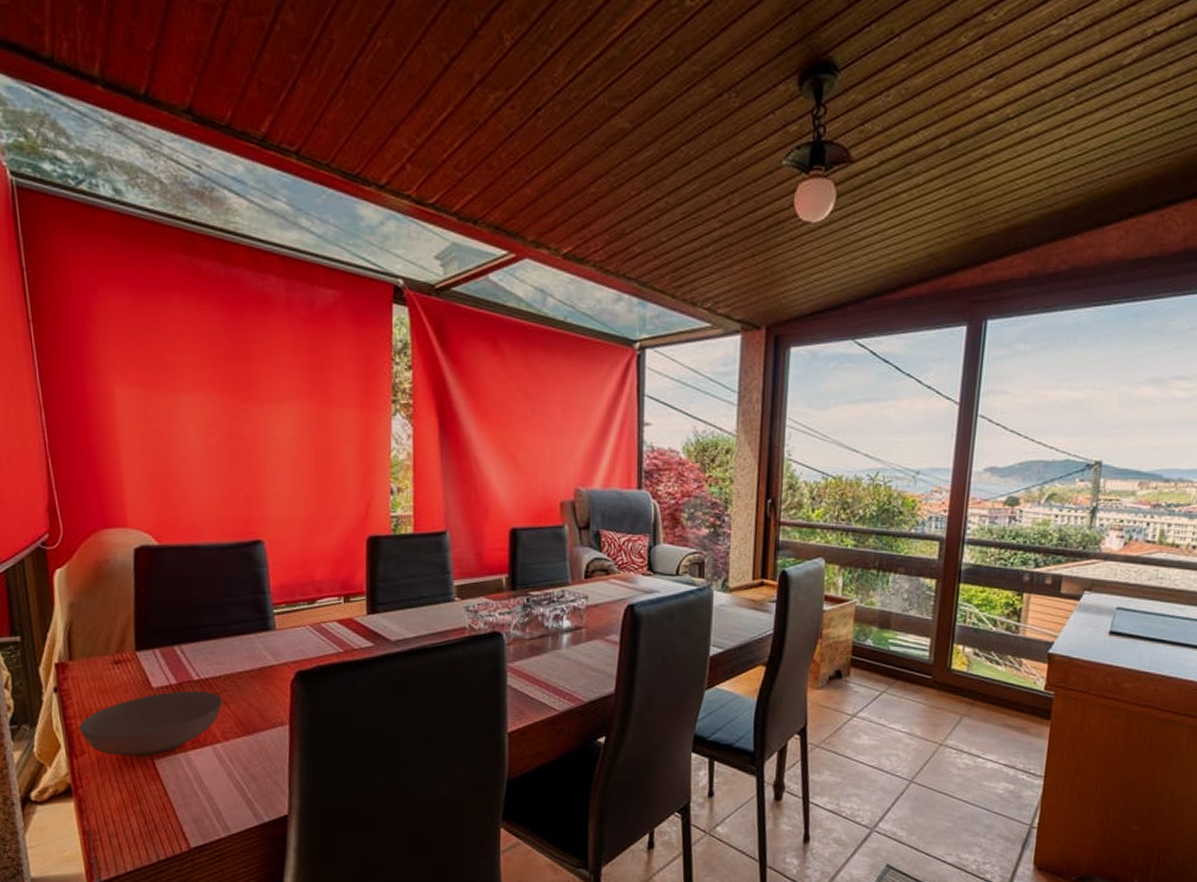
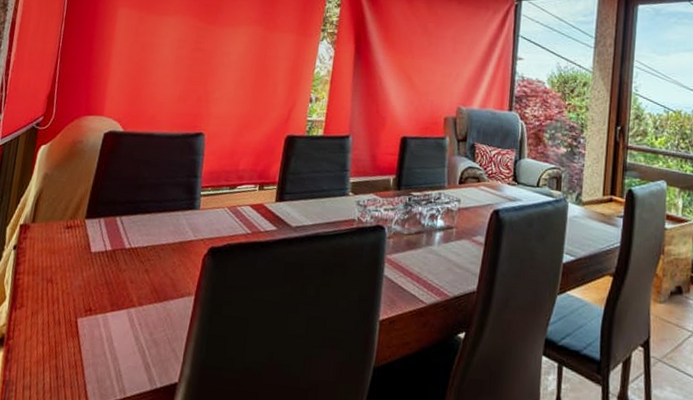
bowl: present [79,690,223,757] -> none [24,256,146,315]

